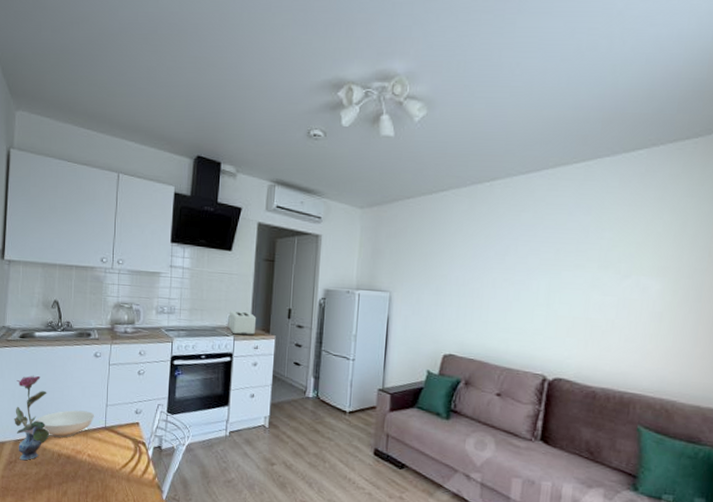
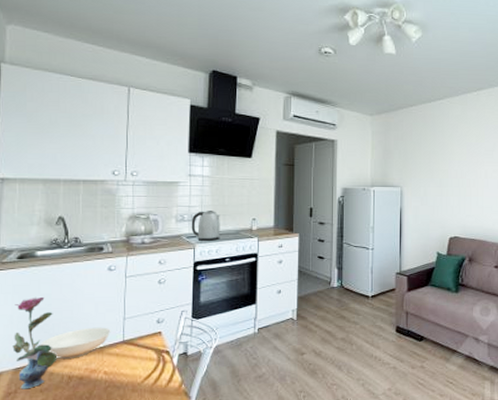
kettle: none [170,304,198,336] -> present [191,211,220,241]
toaster: present [228,310,257,336] -> none [251,213,280,236]

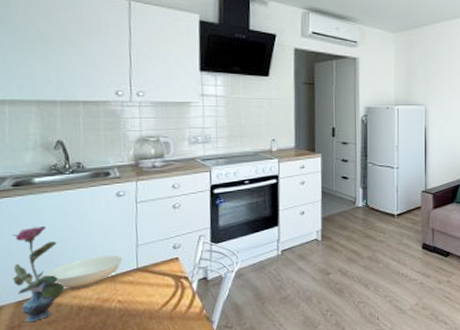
kettle: present [191,211,220,241] -> none [205,132,238,163]

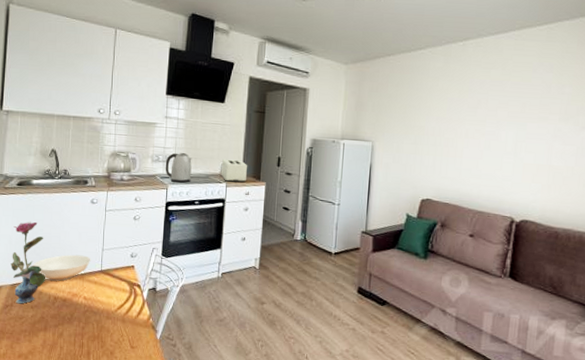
kettle: none [205,132,238,163] -> present [165,153,192,183]
toaster: none [271,134,301,157] -> present [221,159,248,183]

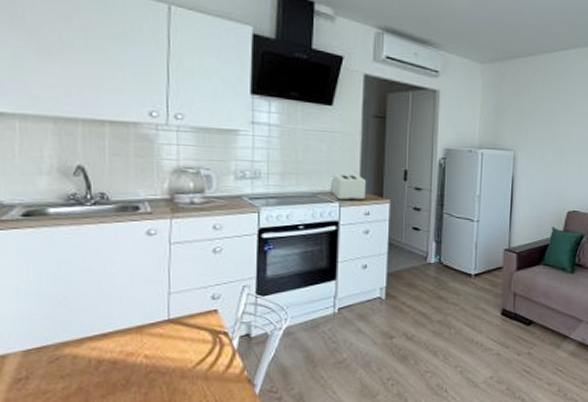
vase: present [10,221,46,304] -> none [20,264,82,375]
bowl: present [32,254,91,281] -> none [58,303,152,339]
kettle: present [165,153,192,183] -> none [254,167,292,204]

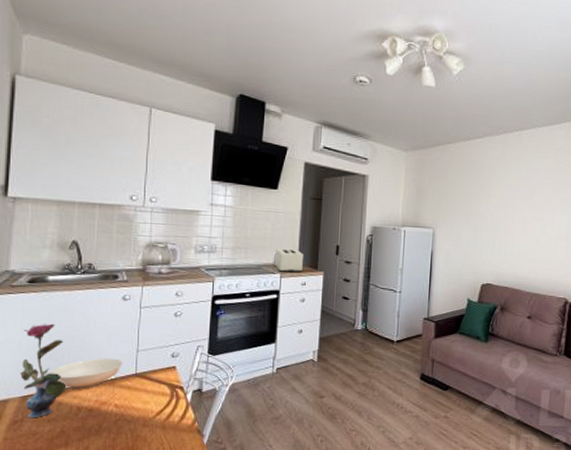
vase: none [20,264,82,375] -> present [20,323,67,418]
bowl: none [58,303,152,339] -> present [49,358,123,389]

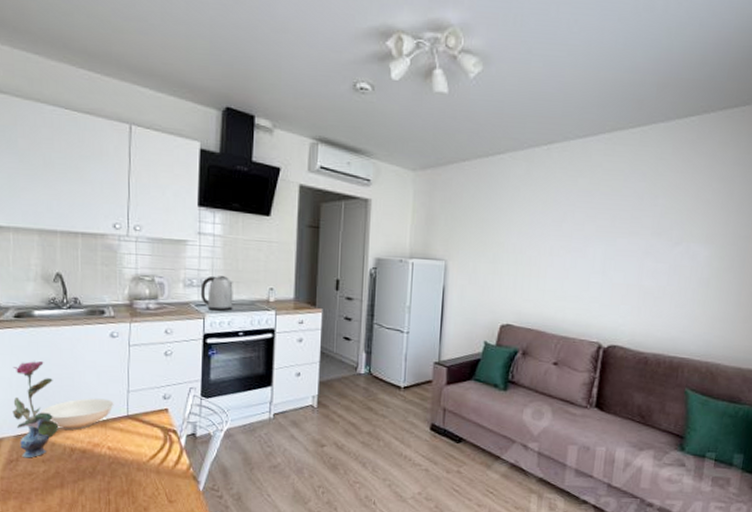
kettle: none [211,242,242,275] -> present [200,275,233,311]
toaster: present [274,248,304,273] -> none [268,282,301,310]

